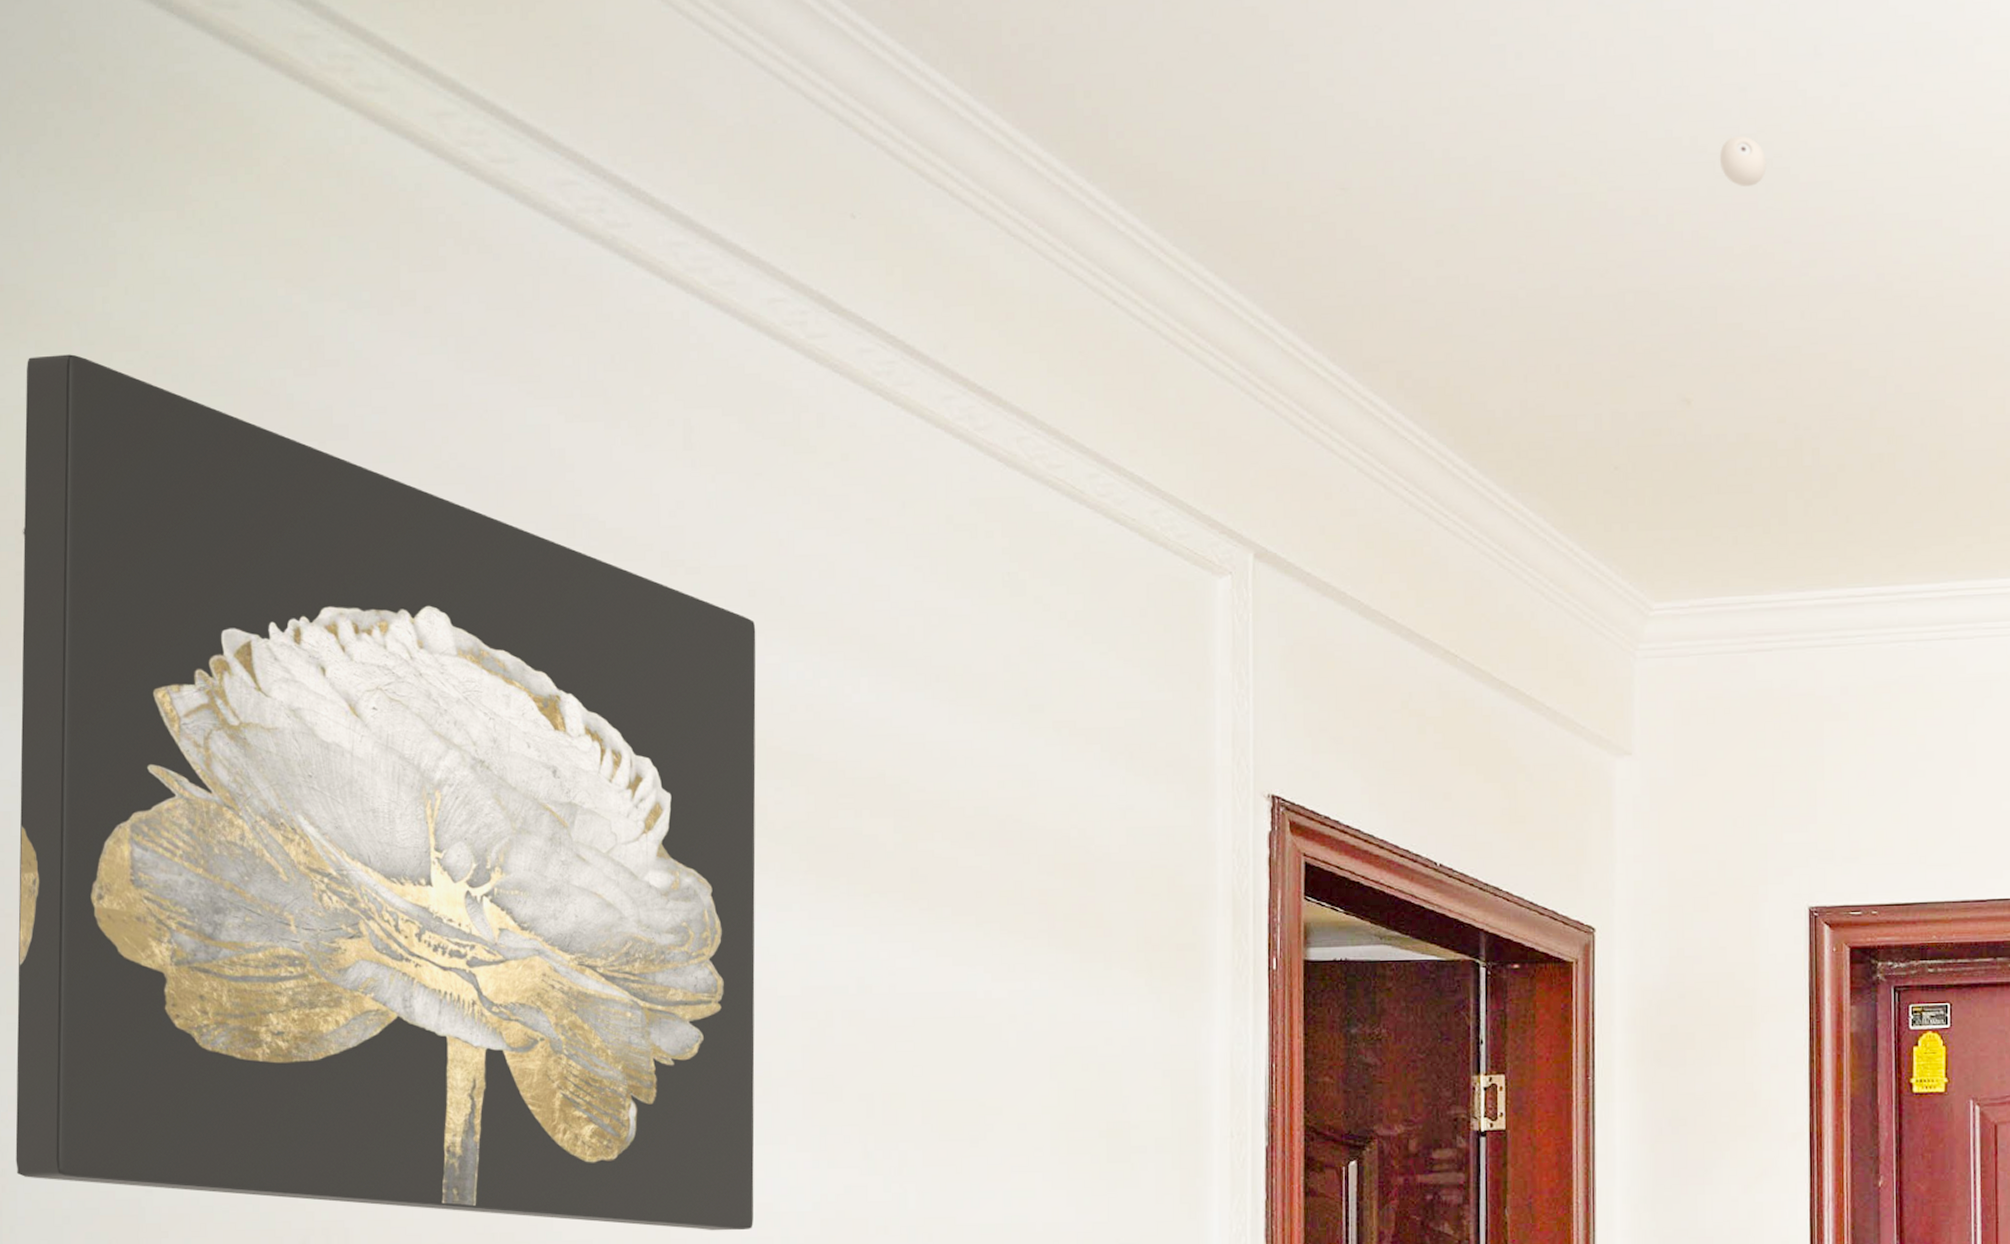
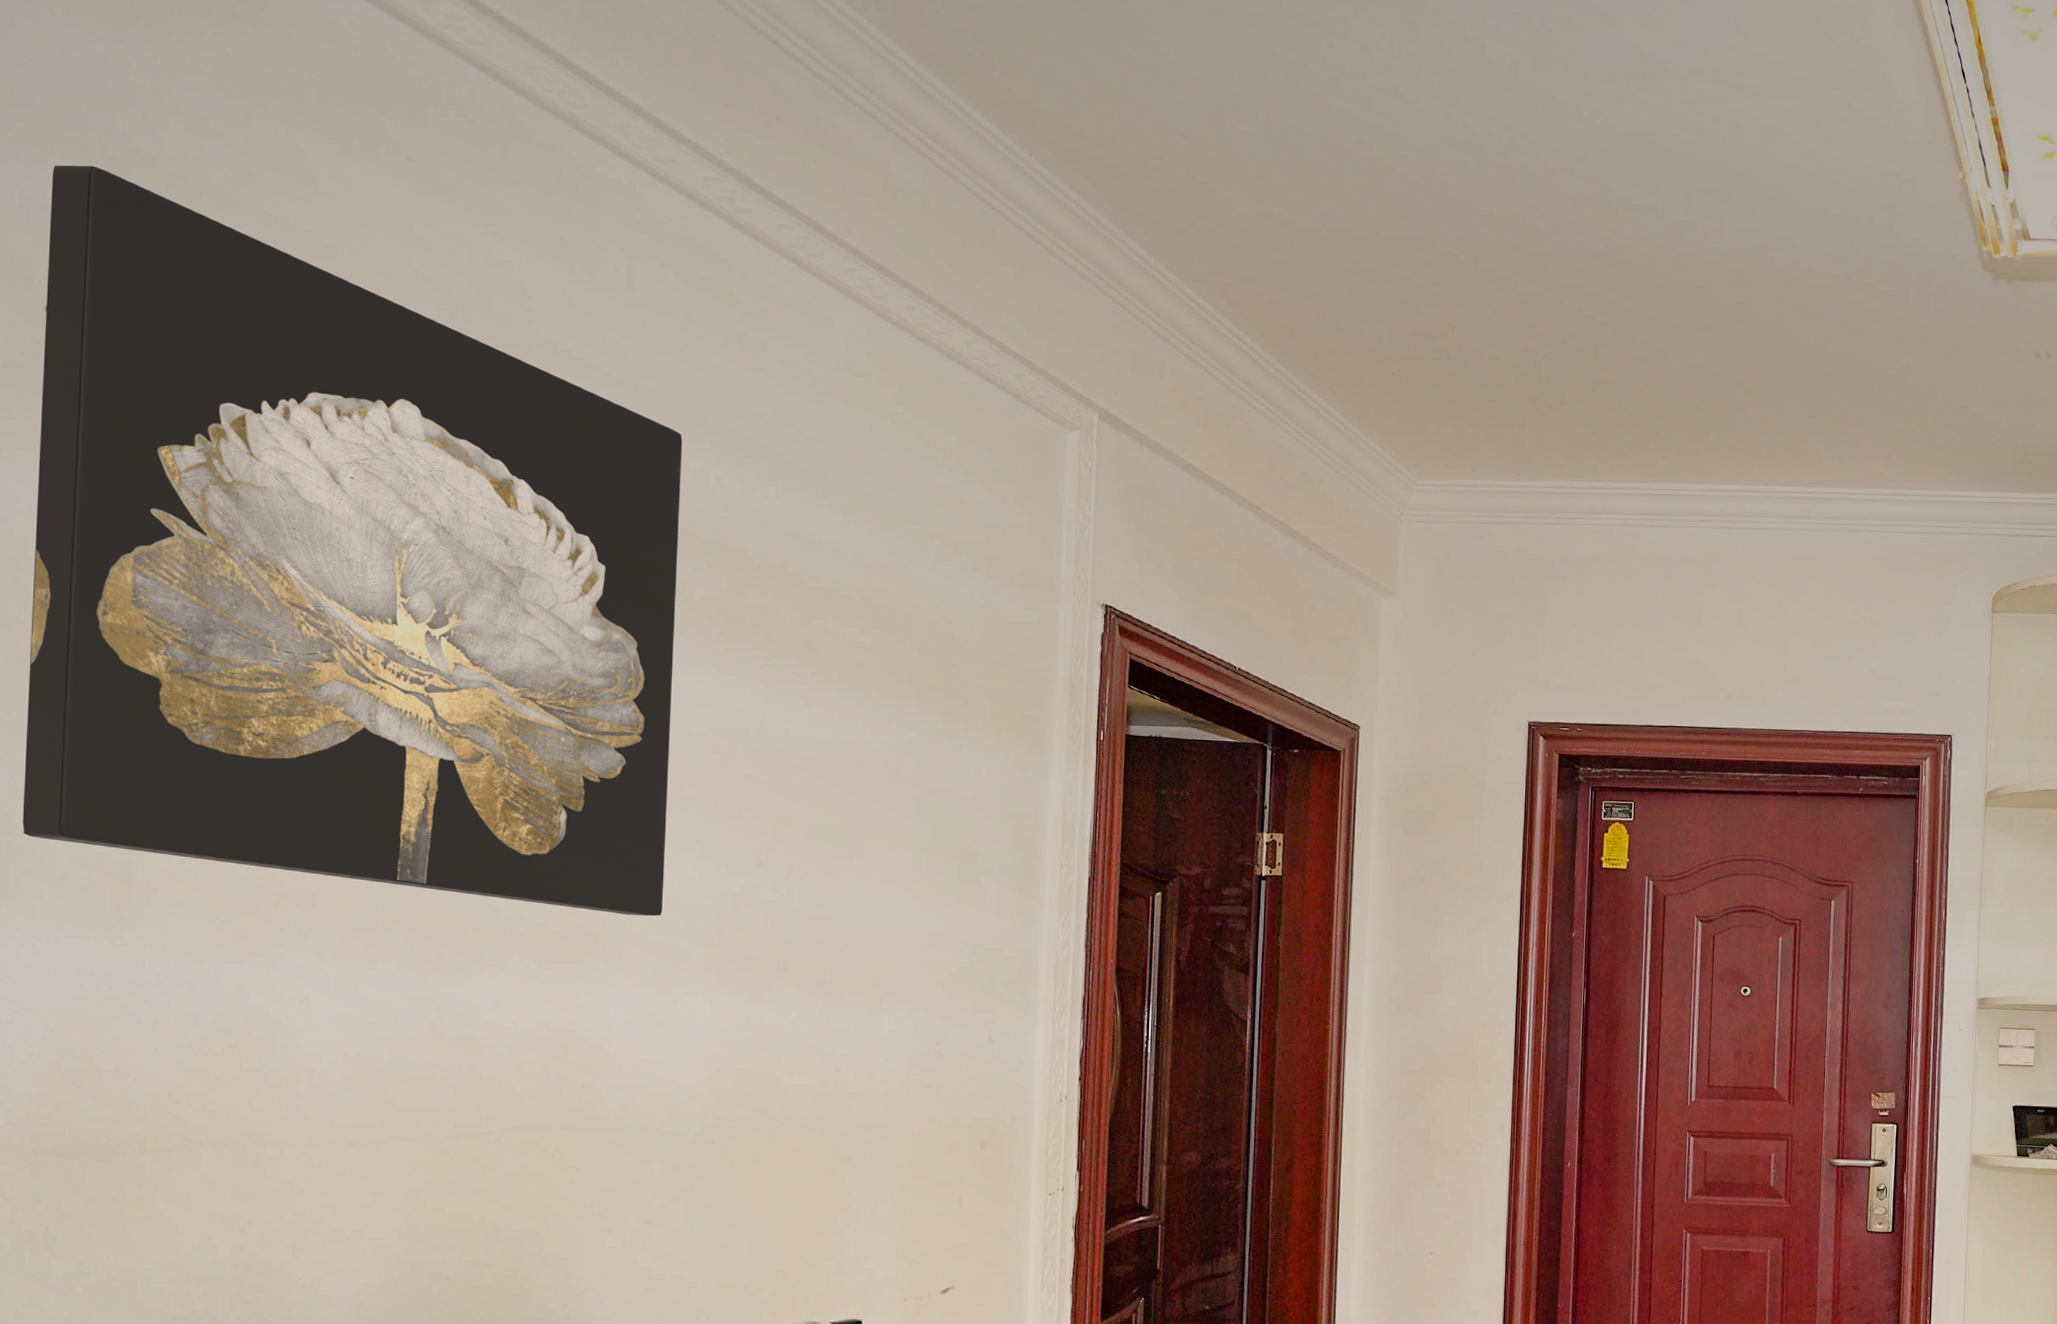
eyeball: present [1719,135,1767,186] -> none [1485,125,1523,166]

